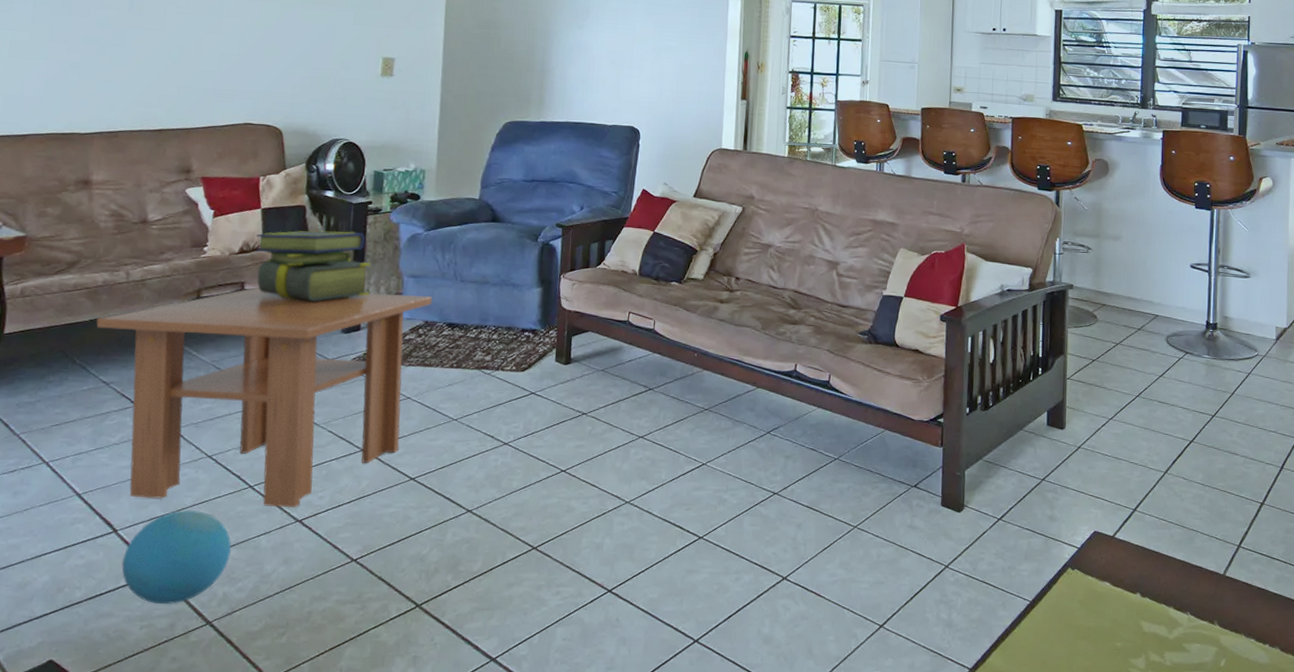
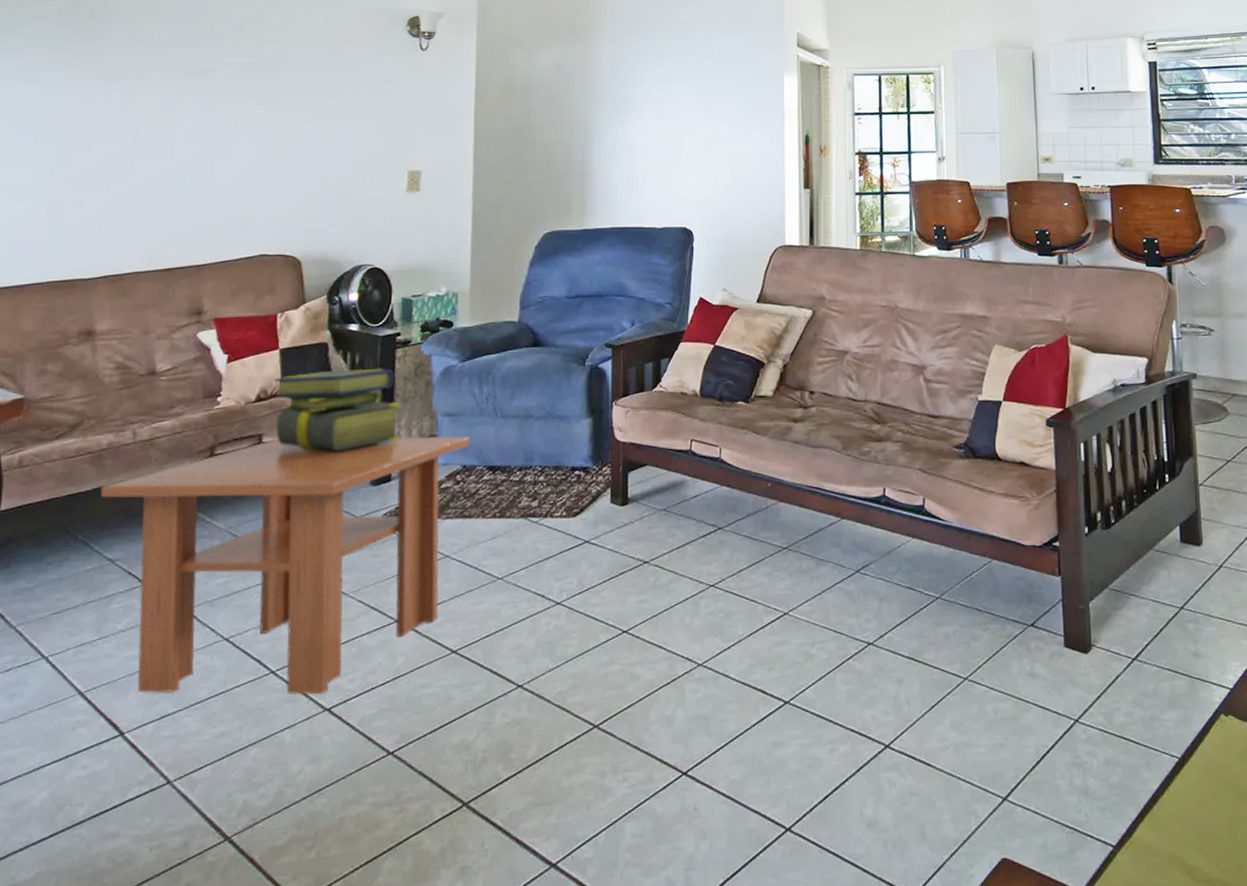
ball: present [122,510,231,604] -> none [129,704,252,819]

